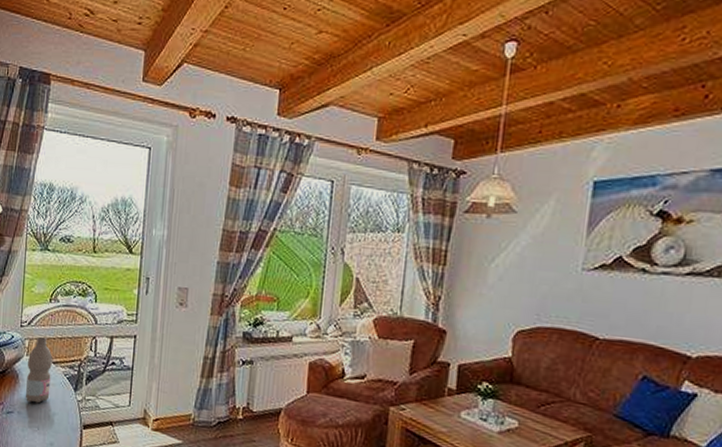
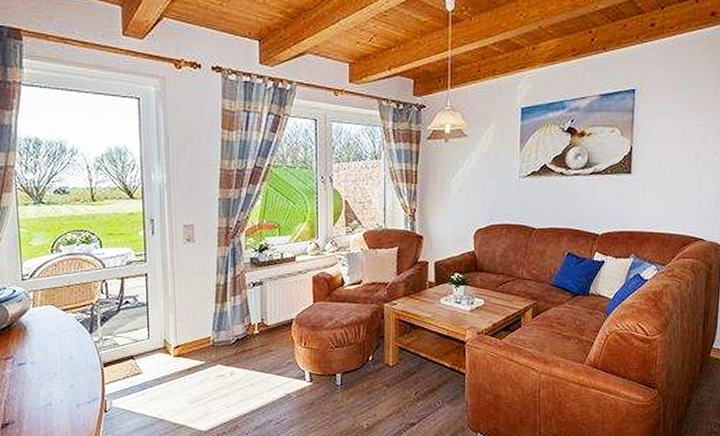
water bottle: present [26,336,53,404] -> none [35,287,64,351]

